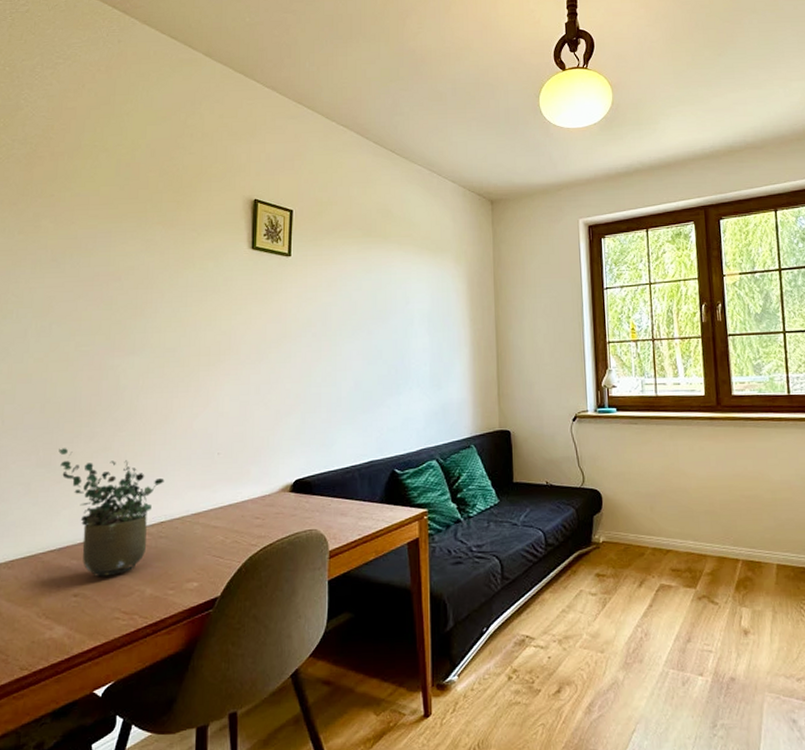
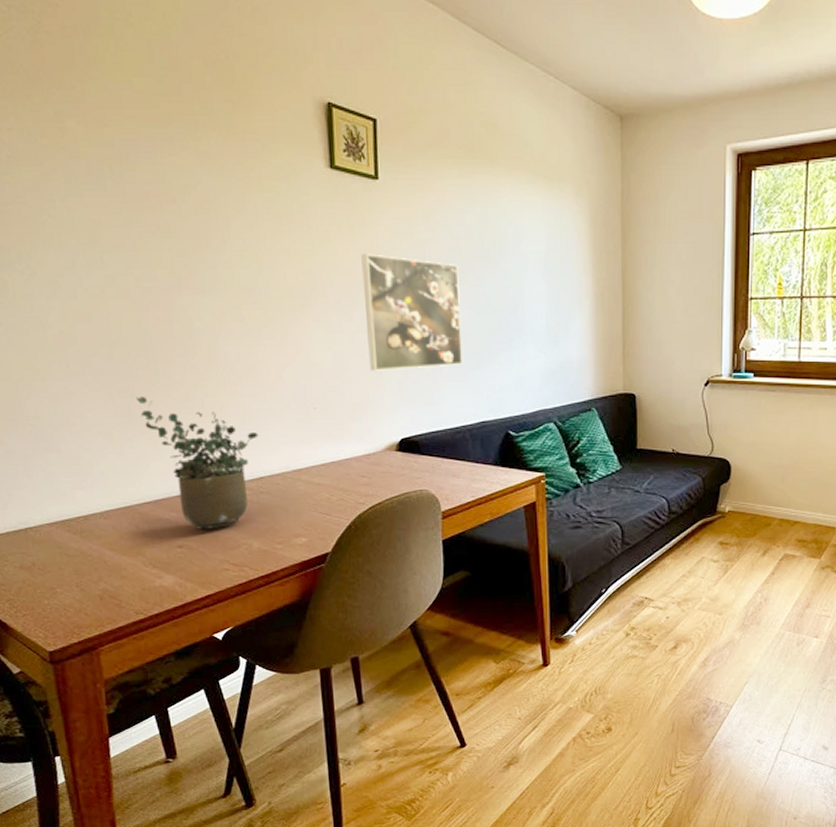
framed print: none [271,316,354,418] -> present [361,254,462,371]

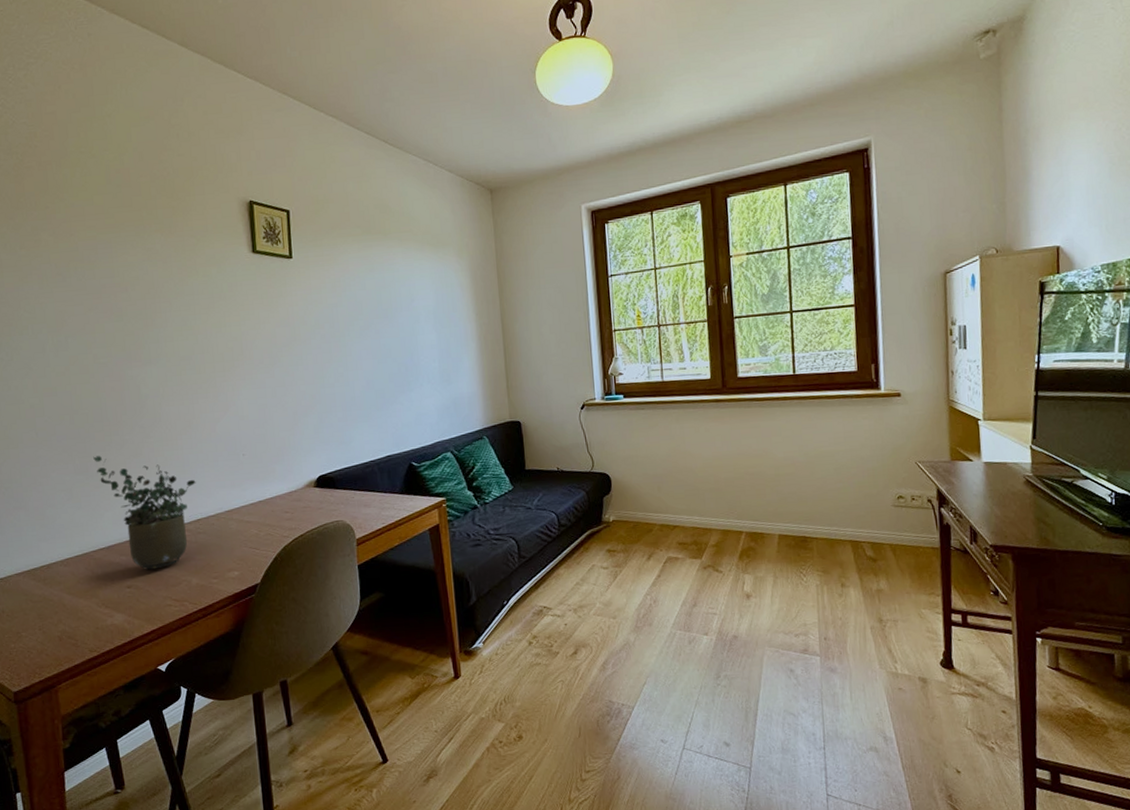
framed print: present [361,254,462,371] -> none [280,319,369,419]

